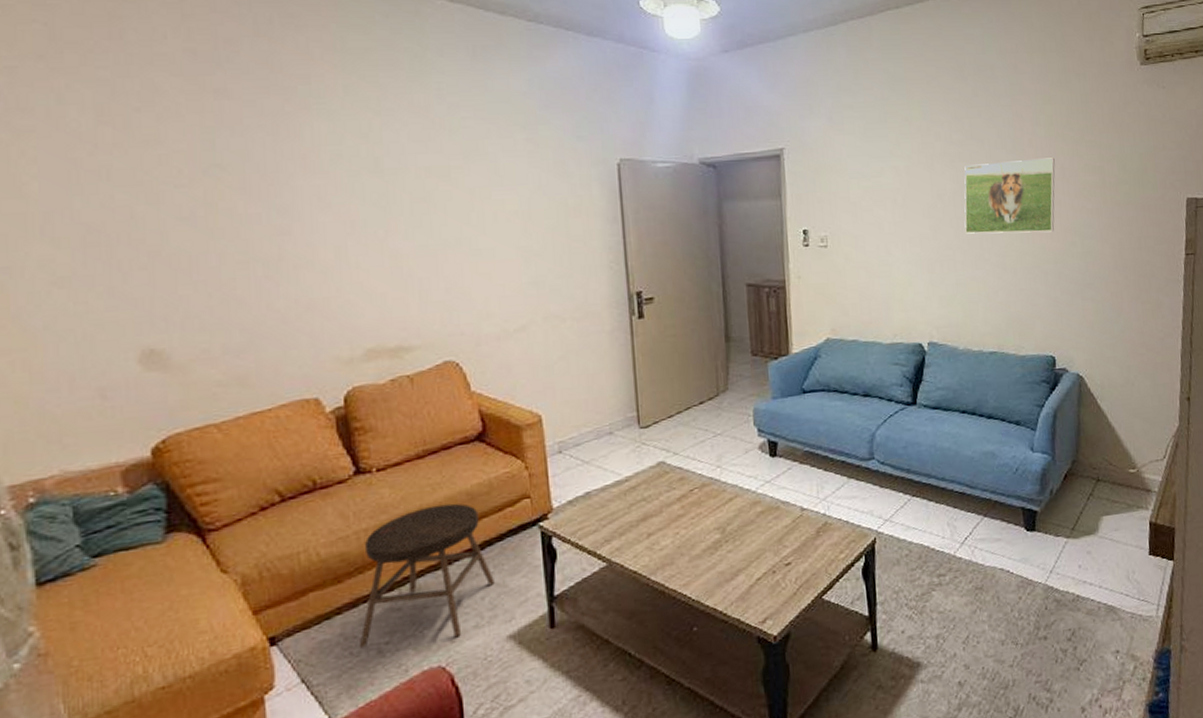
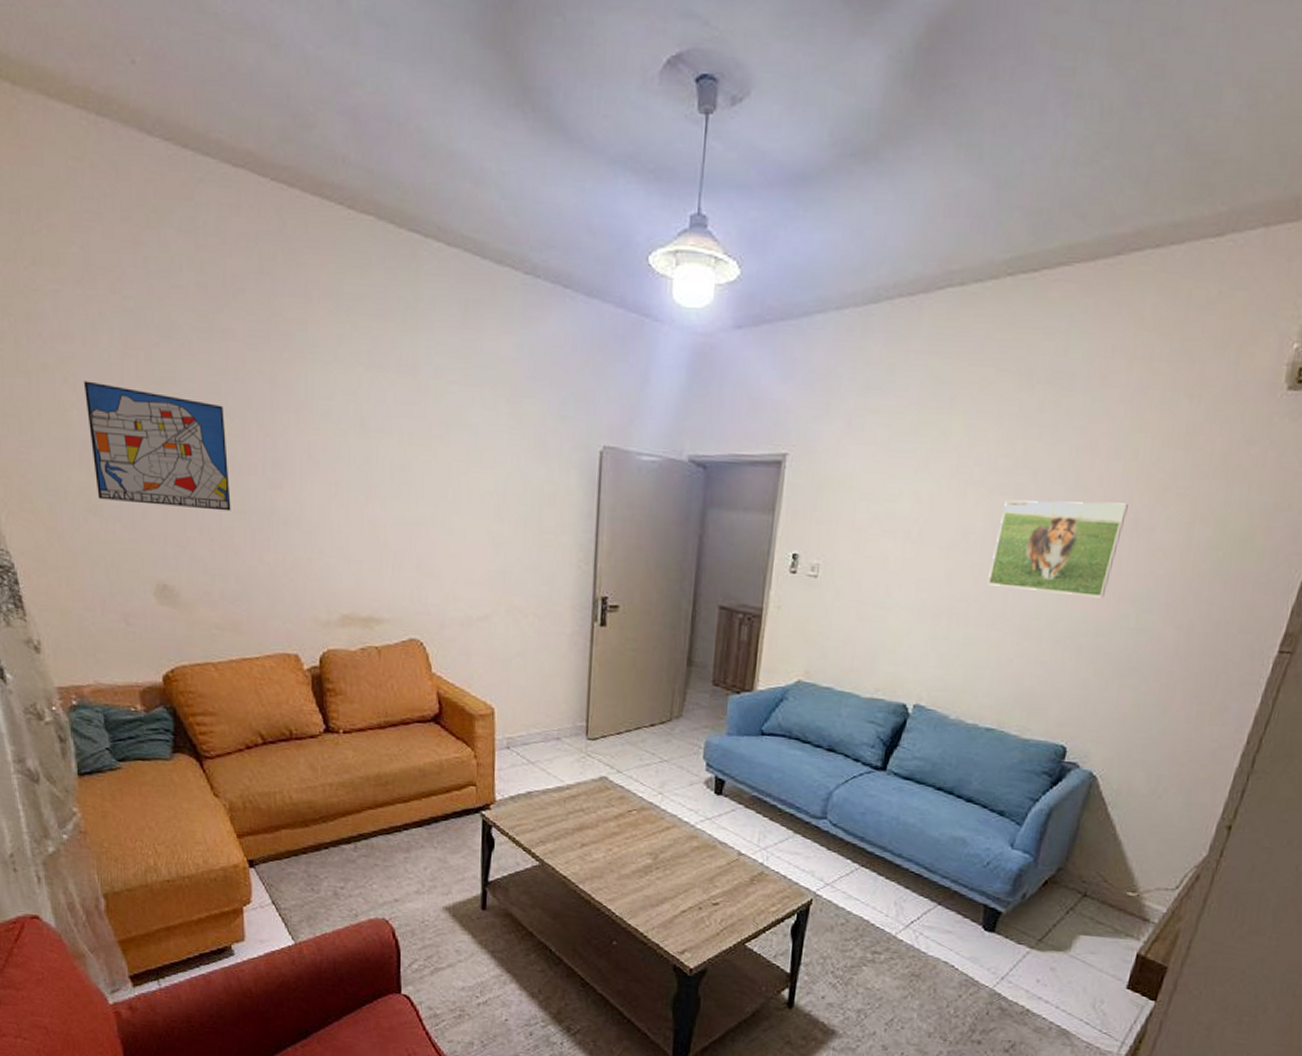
wall art: none [46,151,232,271] -> present [83,381,231,512]
stool: present [359,503,495,649] -> none [319,774,437,898]

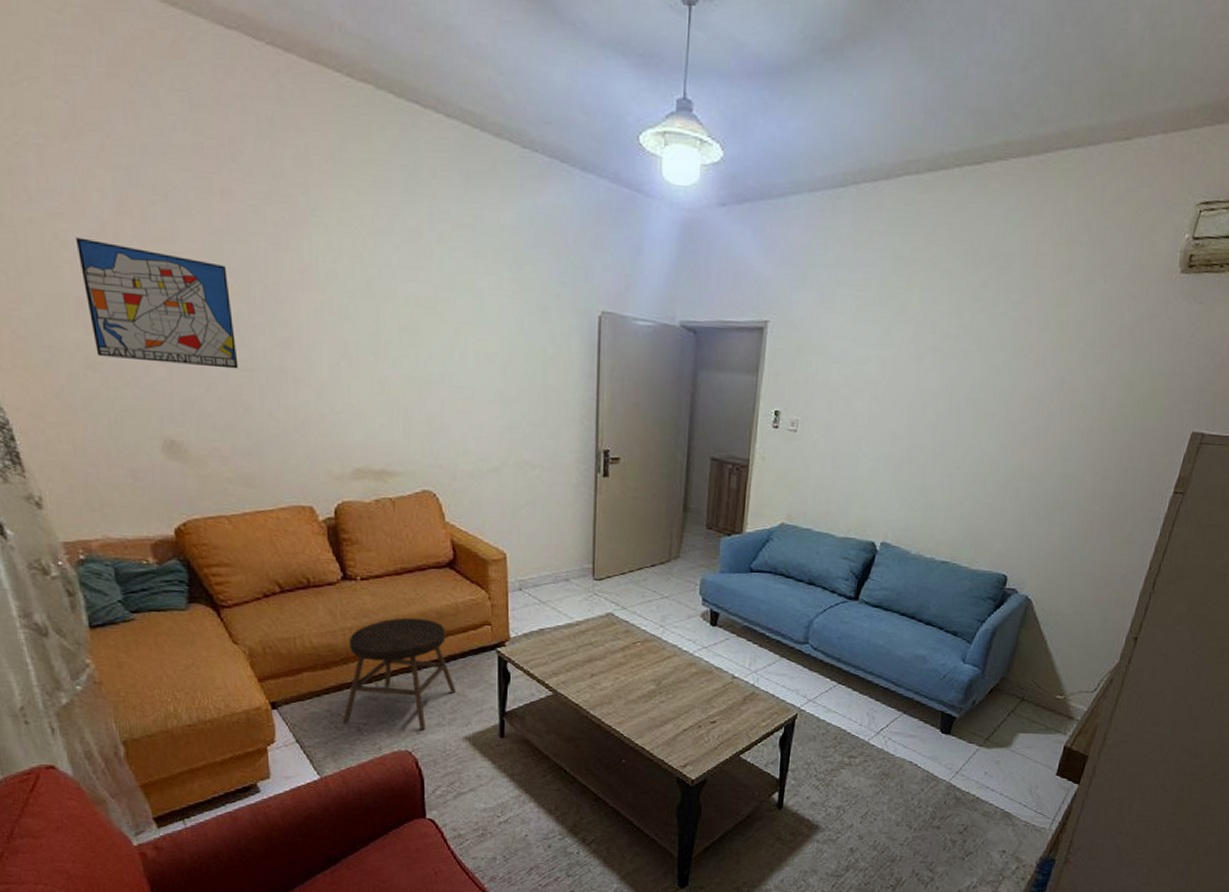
stool: none [319,774,437,898] -> present [342,617,456,730]
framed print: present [988,500,1128,598] -> none [942,364,1056,449]

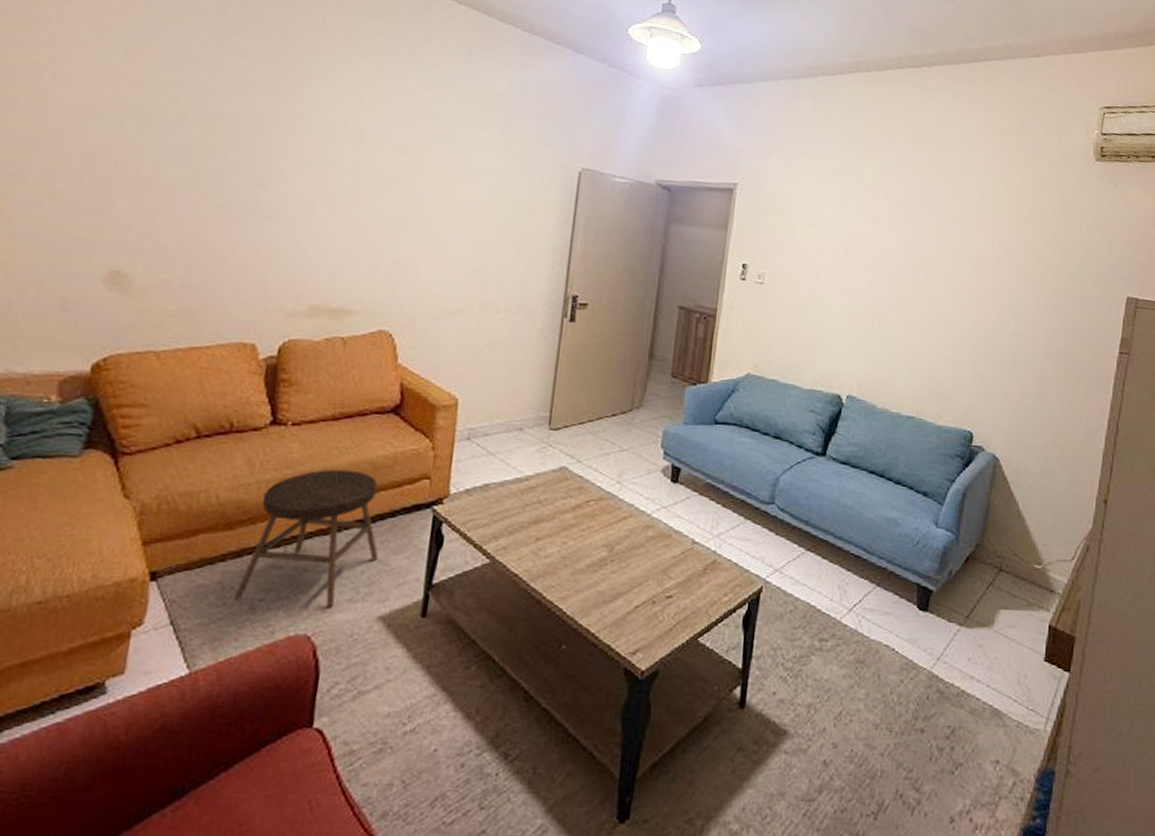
wall art: present [75,237,239,369] -> none [62,78,221,204]

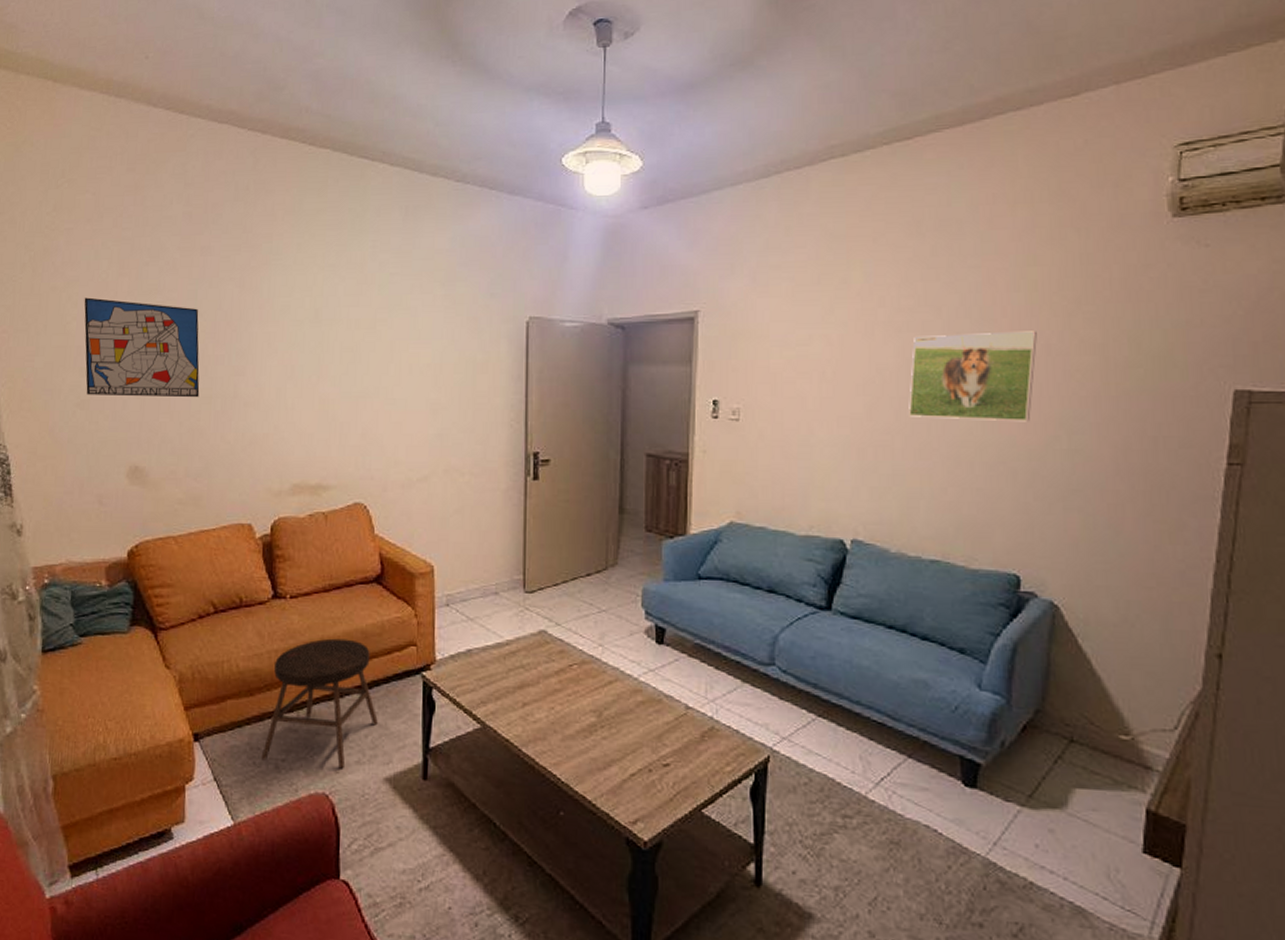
wall art: none [62,78,221,204] -> present [84,297,200,398]
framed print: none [900,228,999,308] -> present [909,331,1037,422]

